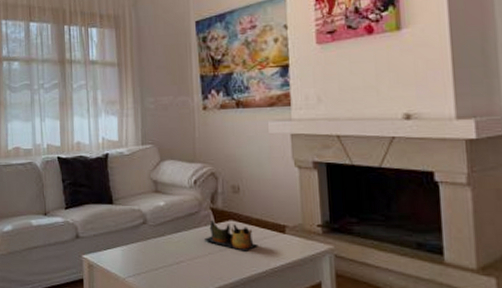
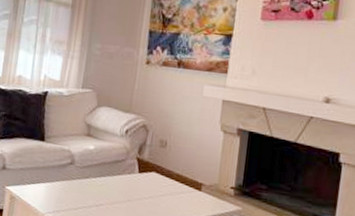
decorative bowl: present [205,220,258,251] -> none [126,169,175,203]

